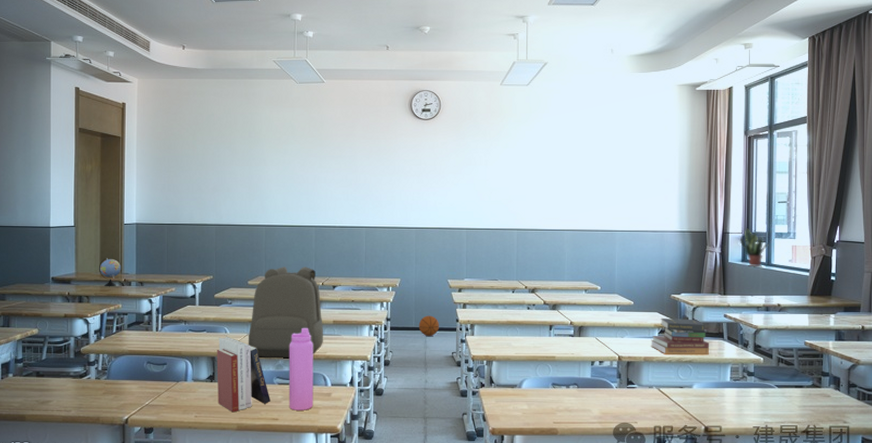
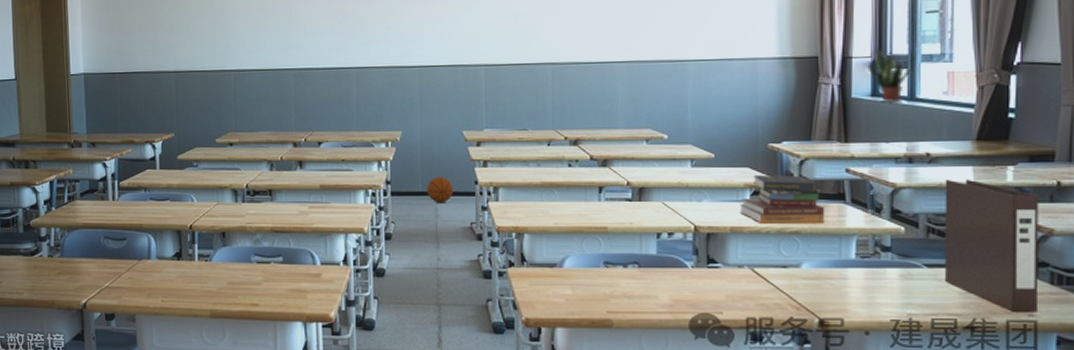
globe: present [99,257,121,286] -> none [45,114,69,149]
books: present [216,336,270,413] -> none [183,205,248,297]
backpack: present [248,267,323,359] -> none [218,119,309,232]
water bottle: present [289,327,314,410] -> none [267,193,300,295]
binder: none [790,323,850,420] -> present [945,178,1039,312]

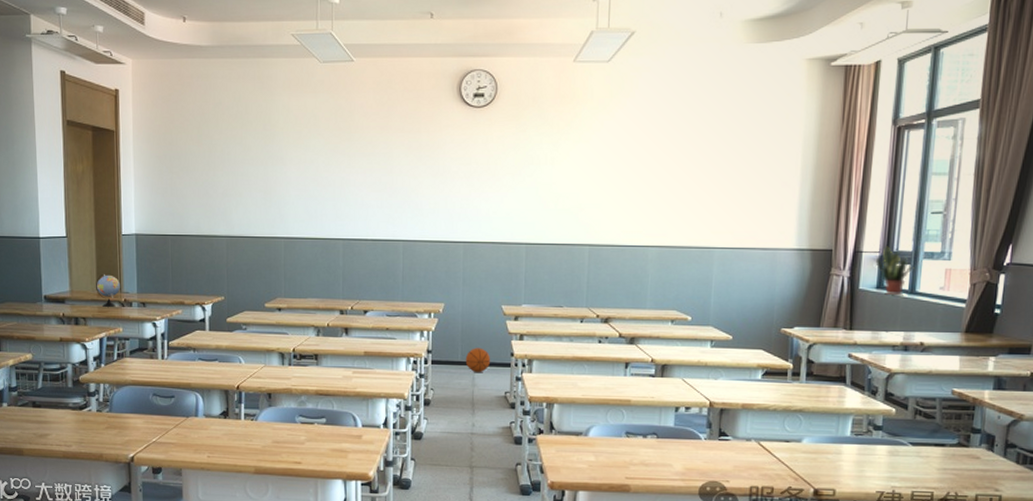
globe: none [45,114,69,149] -> present [96,273,120,307]
books: present [740,174,825,225] -> none [752,356,828,404]
binder: present [945,178,1039,312] -> none [927,366,1014,488]

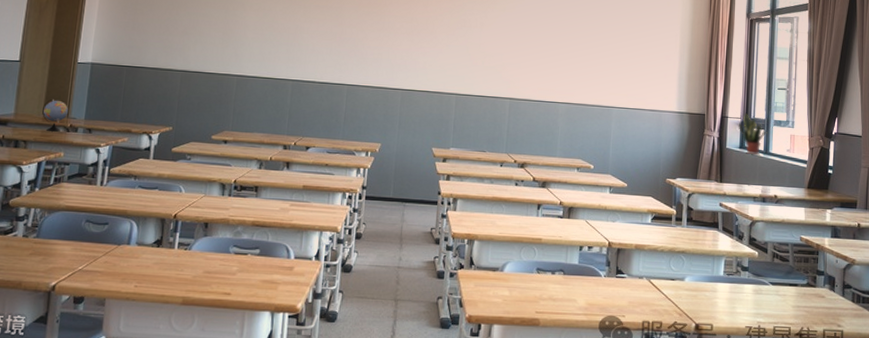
basketball: present [465,348,491,373] -> none [396,185,420,210]

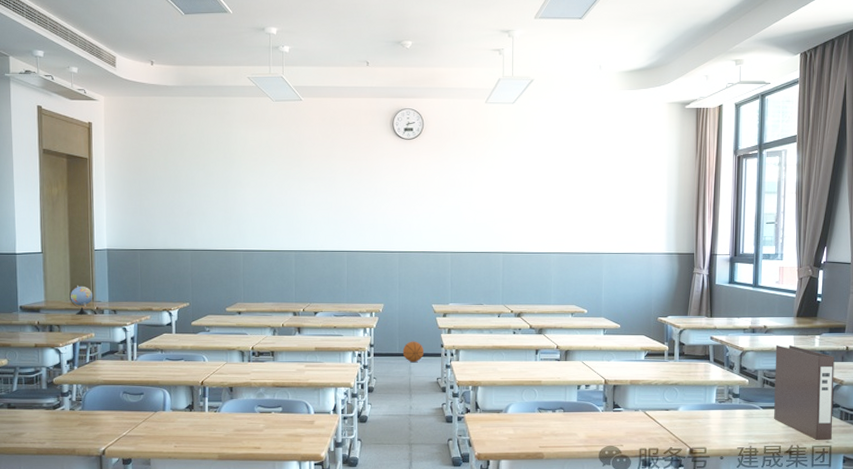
basketball: none [396,185,420,210] -> present [402,341,424,363]
potted plant: present [738,112,767,154] -> none [727,249,756,288]
binder: none [784,216,846,324] -> present [774,344,835,440]

